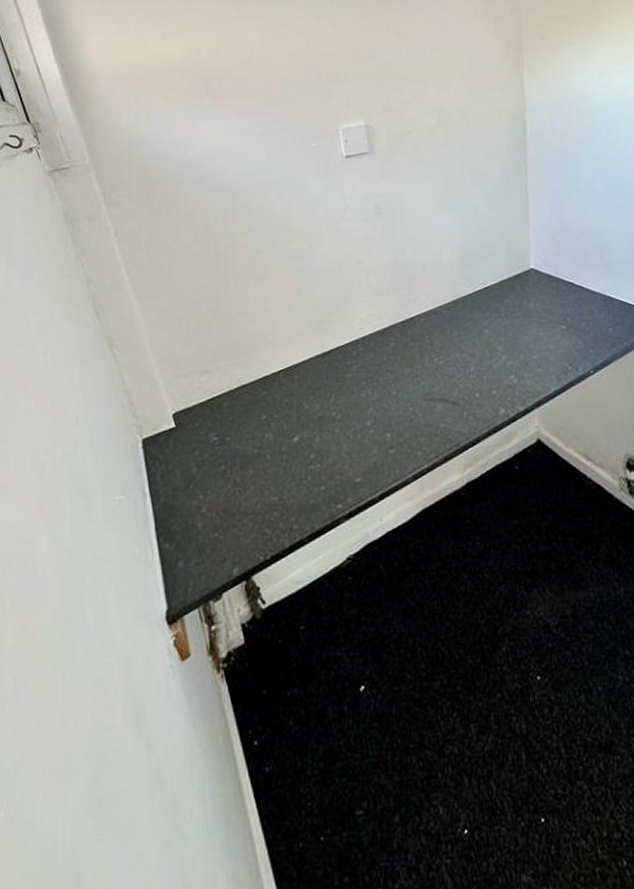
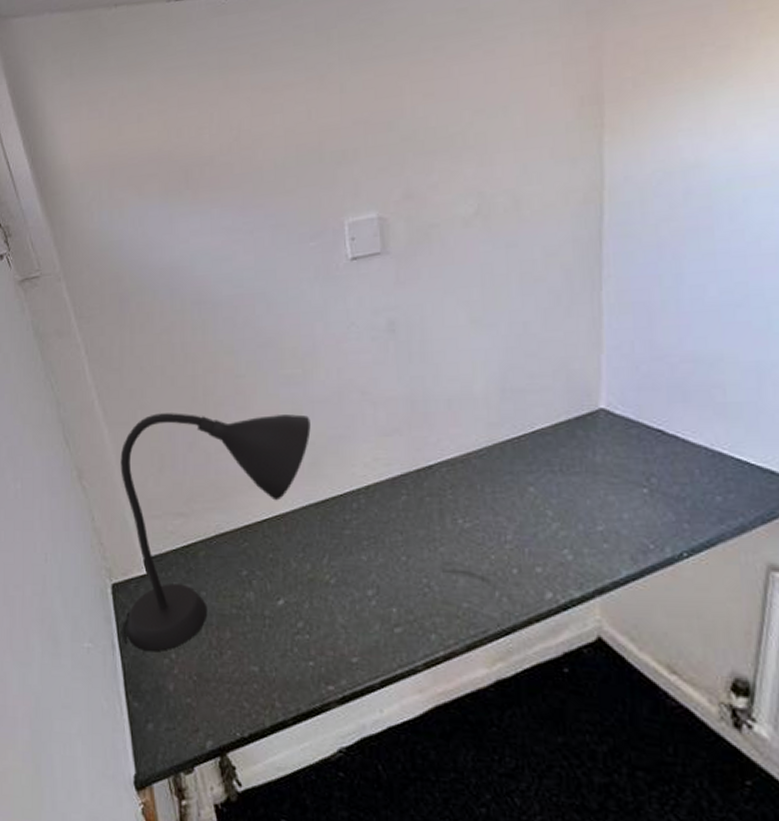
desk lamp: none [149,281,317,496] -> present [120,413,311,651]

